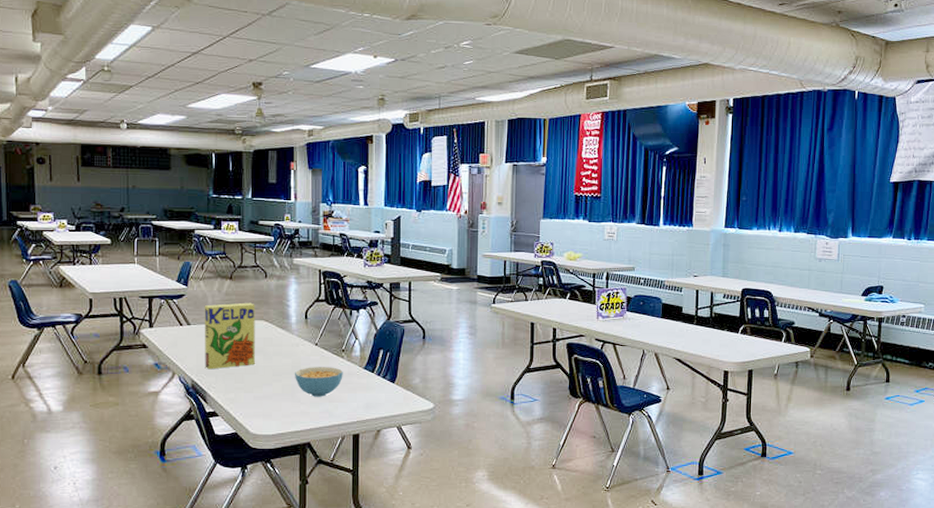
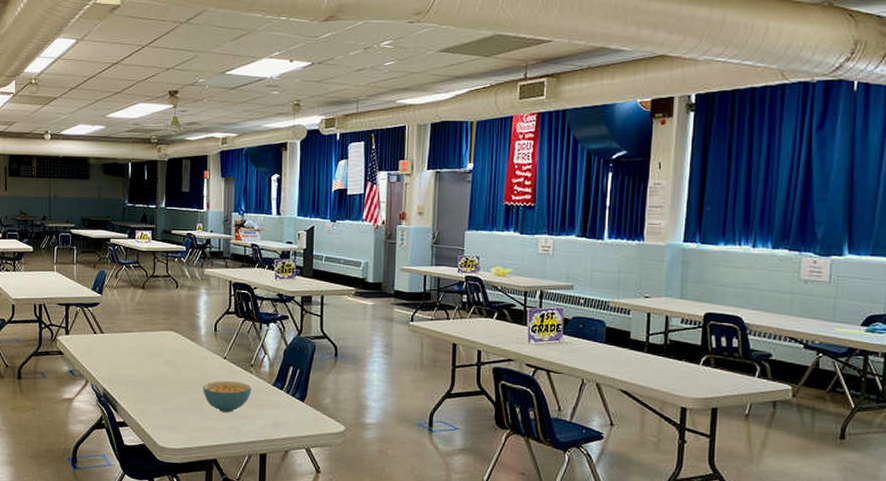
cereal box: present [204,302,255,370] -> none [116,312,166,379]

